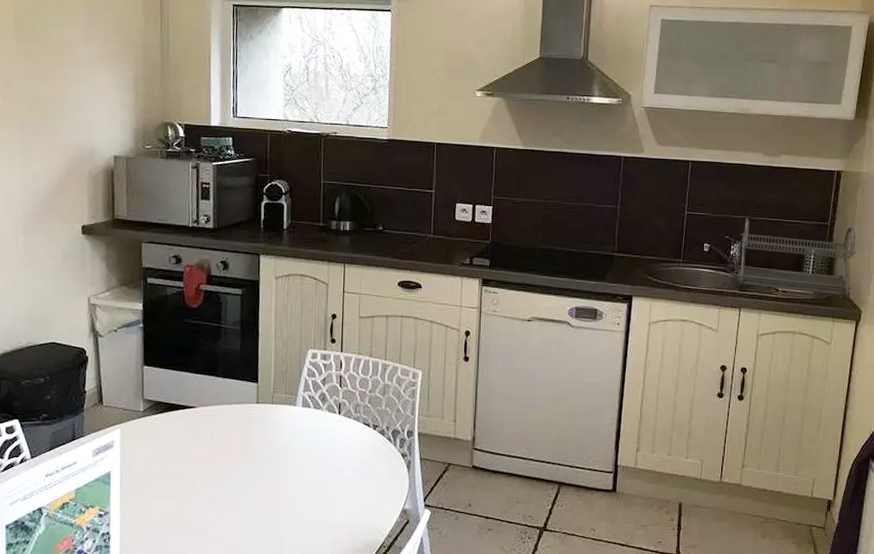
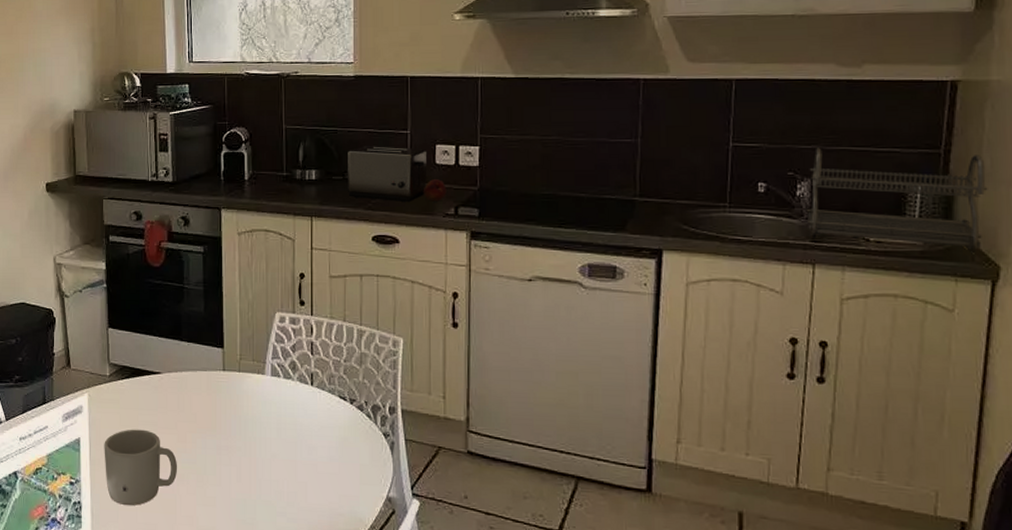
mug: none [135,460,209,533] -> present [104,429,177,506]
toaster: none [377,201,448,253] -> present [346,145,427,203]
fruit: none [443,233,464,253] -> present [423,179,447,202]

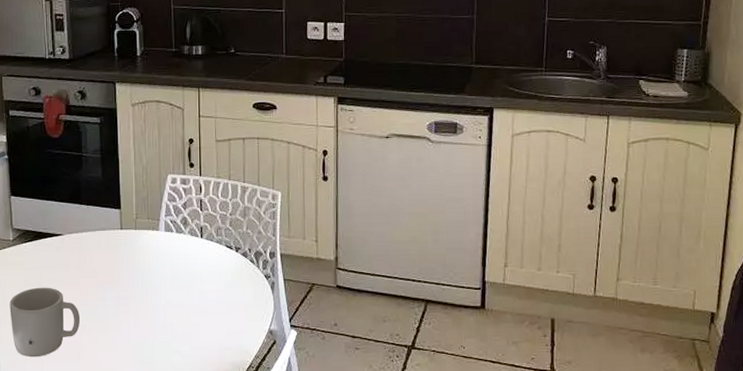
toaster: present [346,145,427,203] -> none [229,22,300,73]
fruit: present [423,179,447,202] -> none [296,52,317,72]
dish rack: present [806,148,988,253] -> none [603,21,734,103]

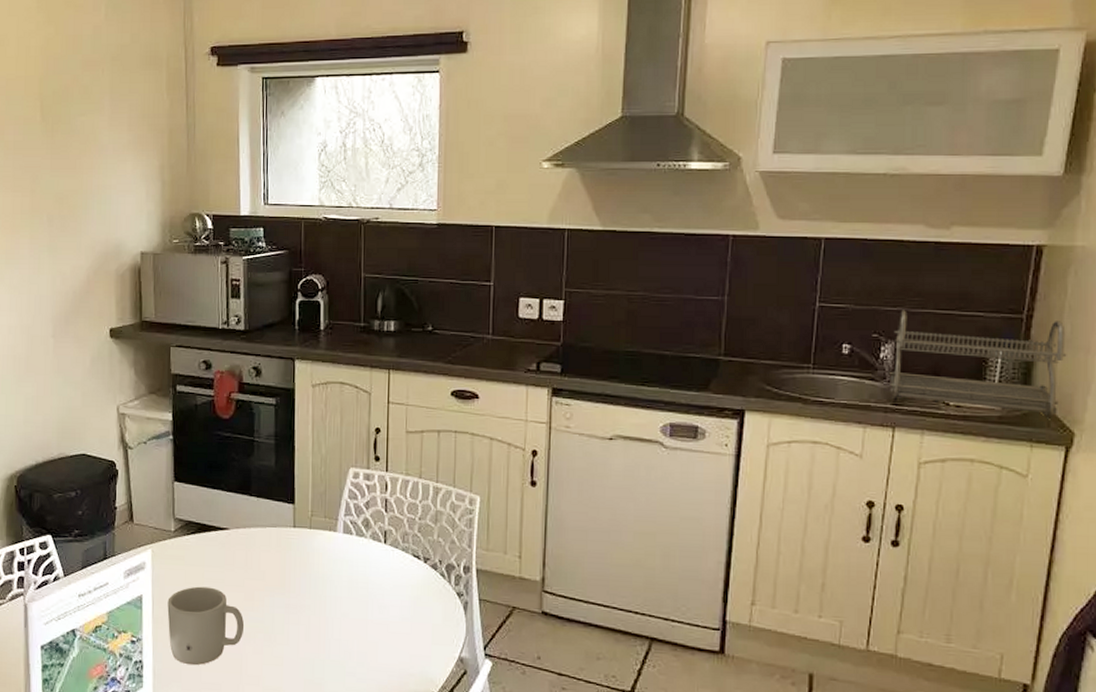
dish rack: none [603,21,734,103] -> present [888,310,1067,419]

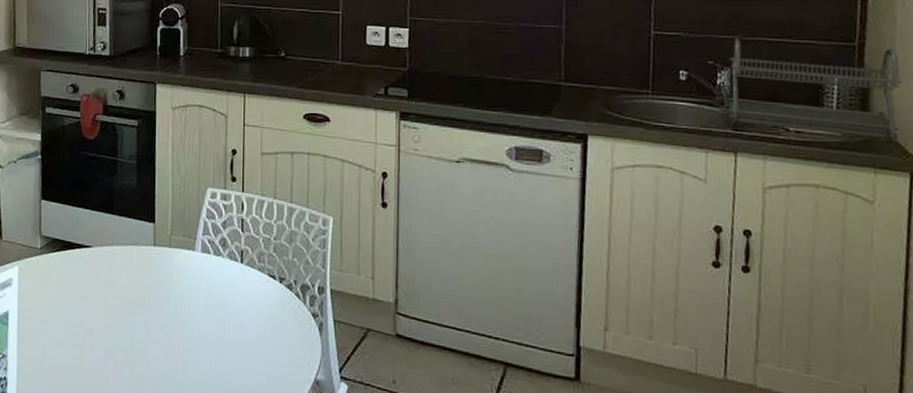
mug: present [167,586,244,665] -> none [32,303,105,383]

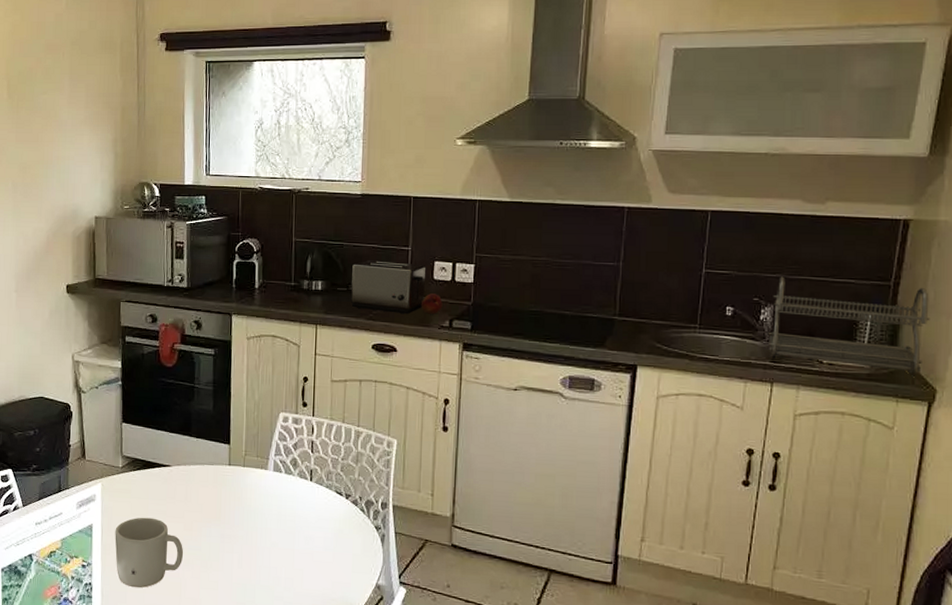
mug: none [32,303,105,383] -> present [115,517,183,588]
toaster: none [279,24,357,82] -> present [350,259,425,315]
fruit: none [353,59,377,82] -> present [420,293,443,314]

